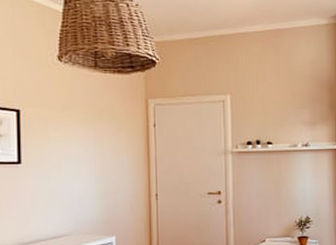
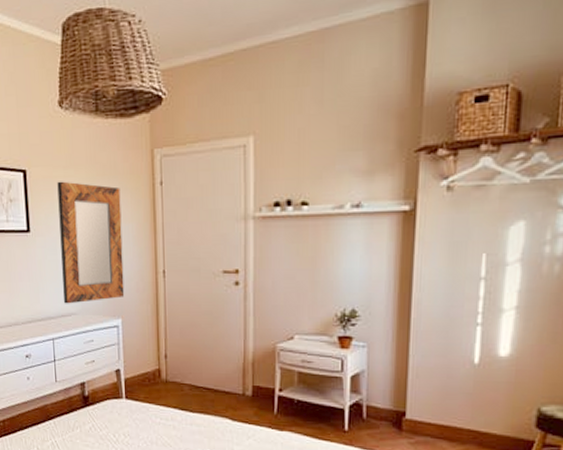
home mirror: none [53,120,119,227] -> present [57,181,125,304]

